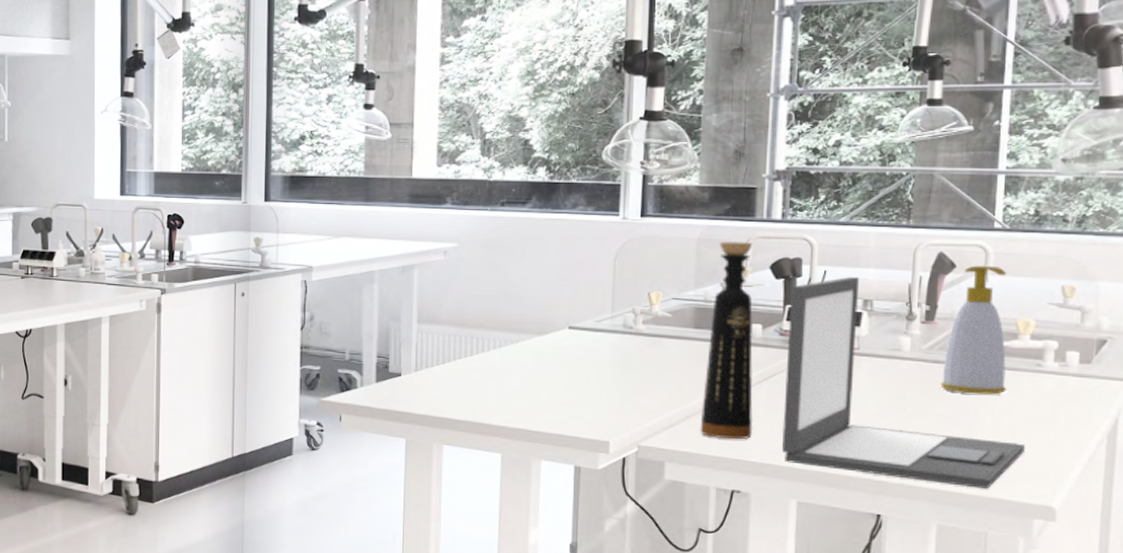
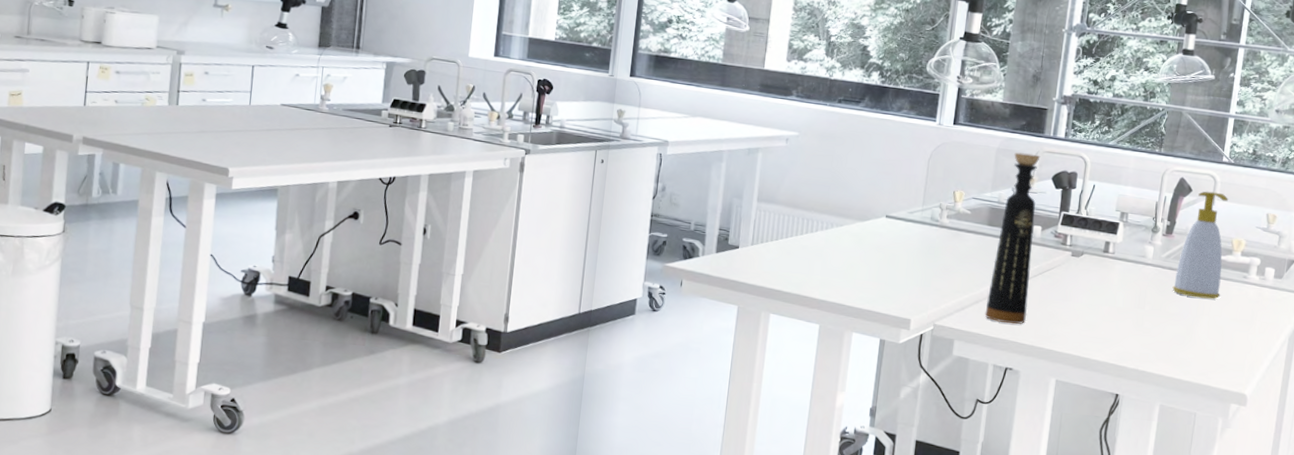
laptop: present [782,276,1026,490] -> none [1048,191,1230,377]

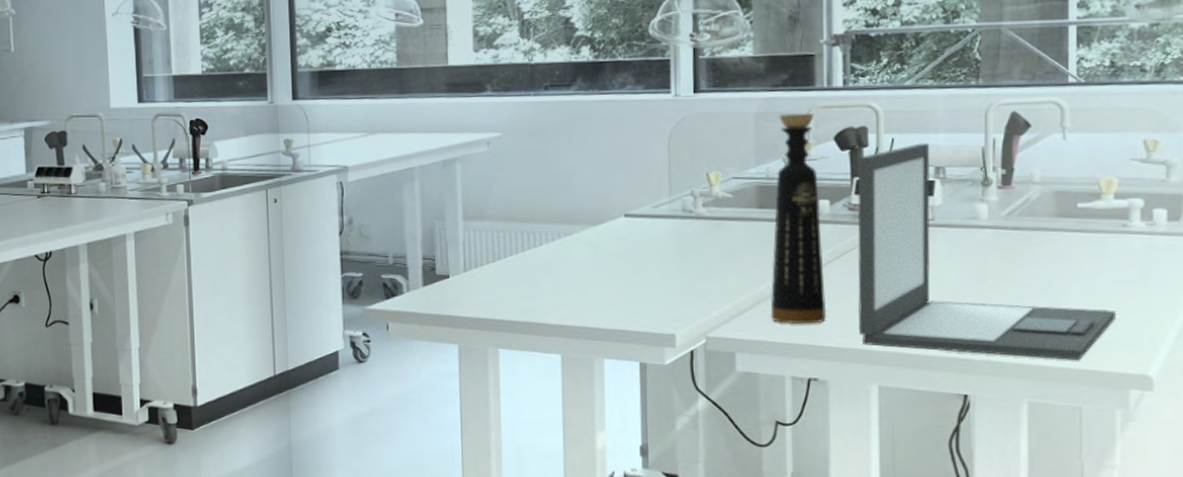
laptop: none [1048,191,1230,377] -> present [857,142,1117,361]
soap bottle: present [1172,191,1229,299] -> none [1022,122,1092,261]

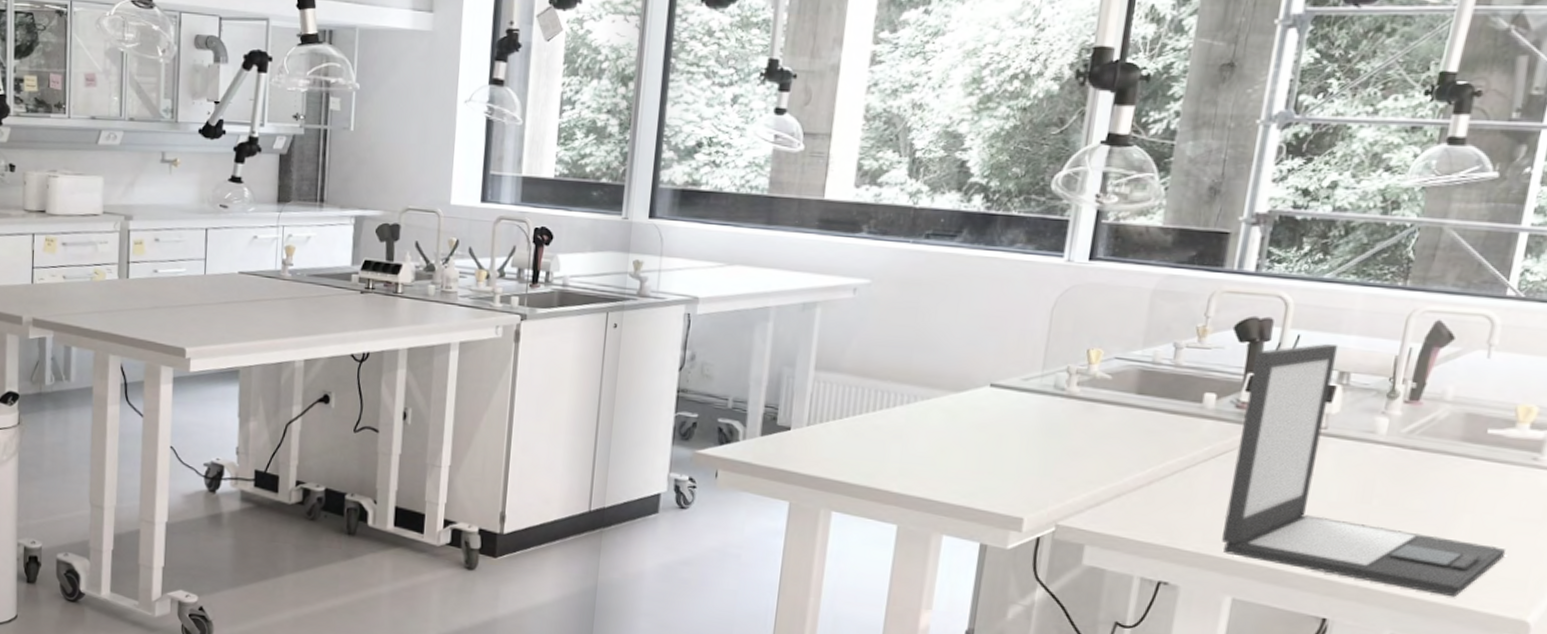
bottle: present [770,112,827,325] -> none [1129,294,1218,525]

